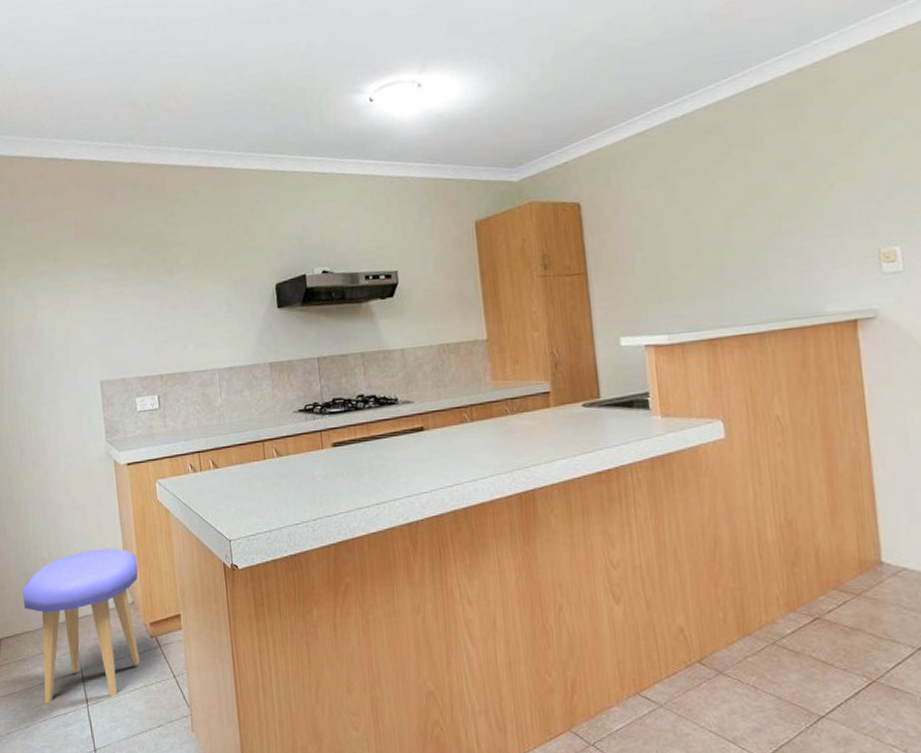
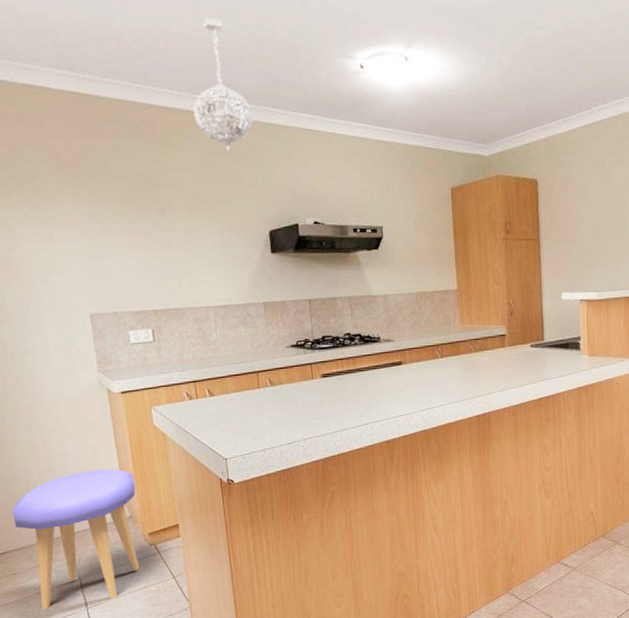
pendant light: none [201,72,260,203] -> present [193,17,254,151]

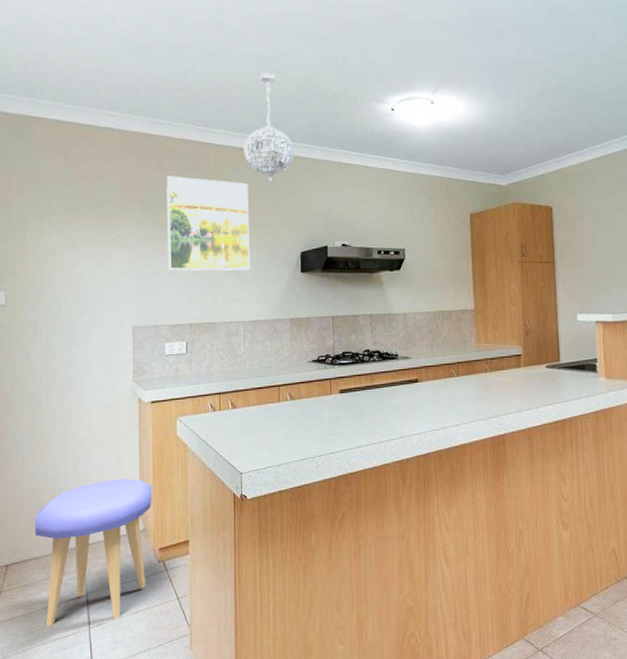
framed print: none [106,143,215,253] -> present [167,175,251,271]

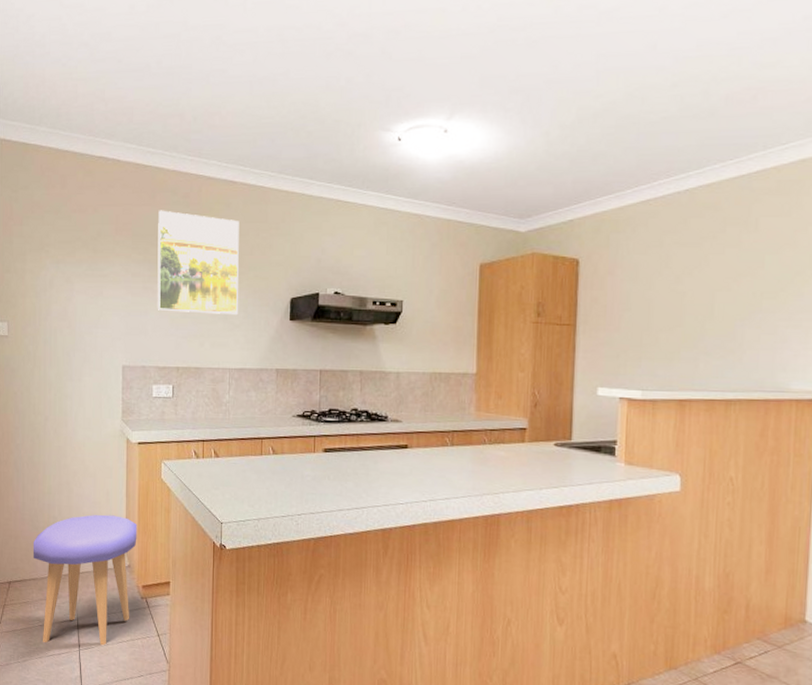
pendant light: present [244,72,294,181] -> none [236,95,289,219]

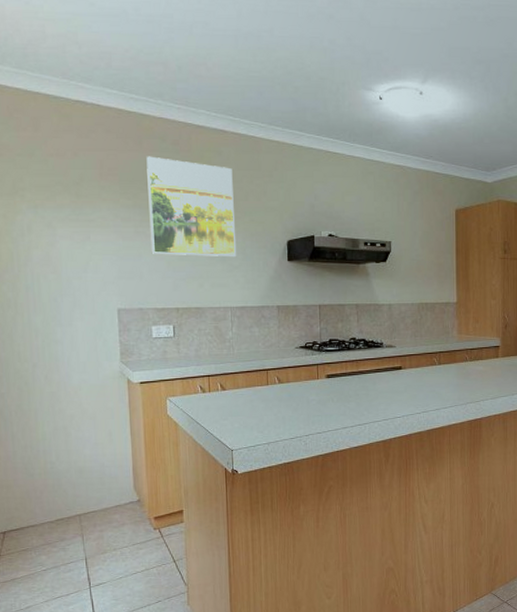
stool: present [33,514,137,646] -> none [28,454,146,586]

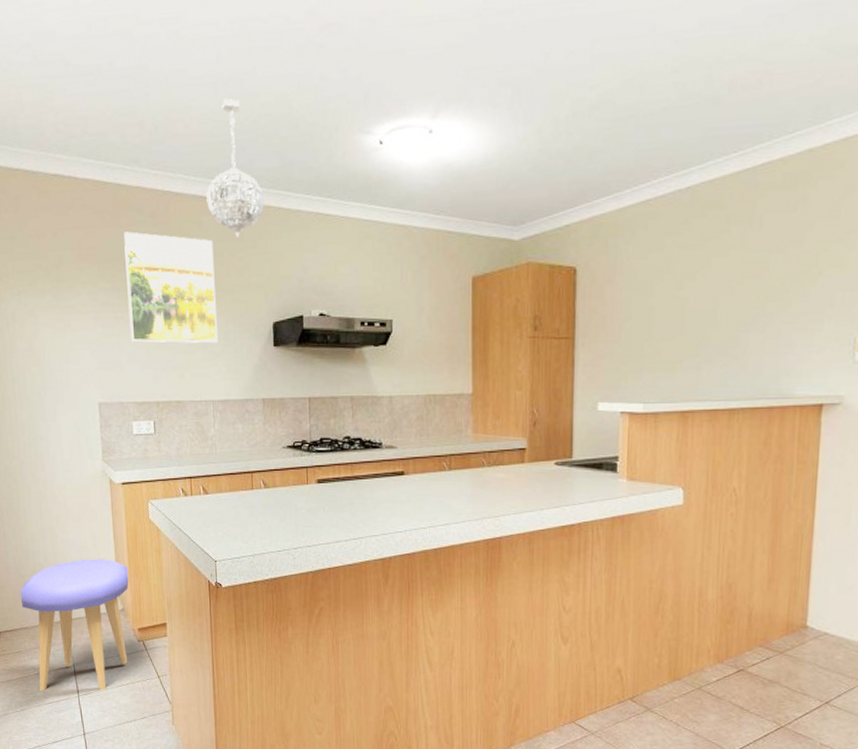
stool: none [28,454,146,586] -> present [20,559,129,691]
pendant light: none [227,49,280,167] -> present [206,98,264,237]

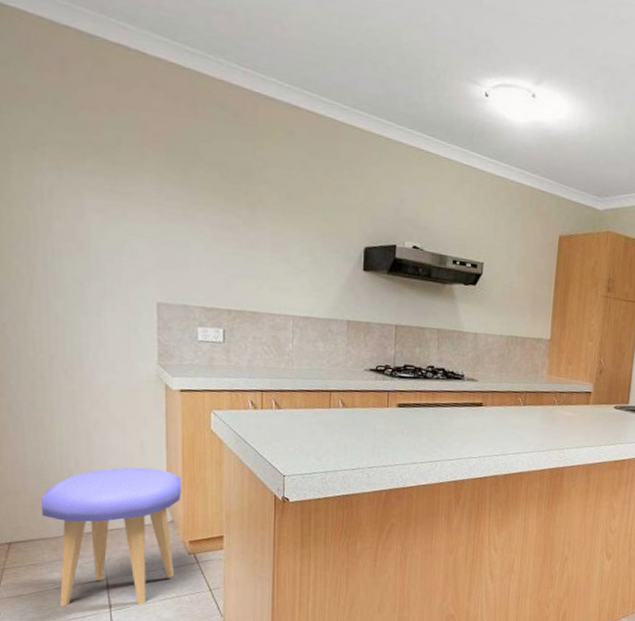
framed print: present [124,231,219,343] -> none [201,125,305,258]
pendant light: present [206,98,264,237] -> none [301,11,364,156]

